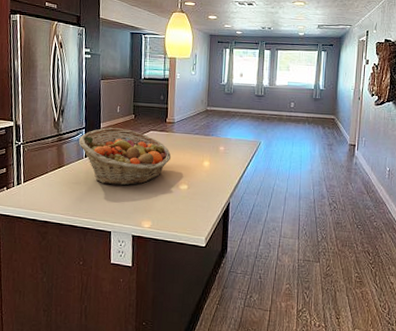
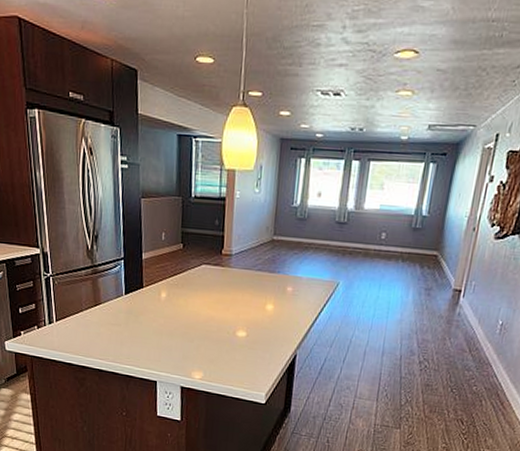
fruit basket: present [78,128,172,186] -> none [116,259,228,330]

